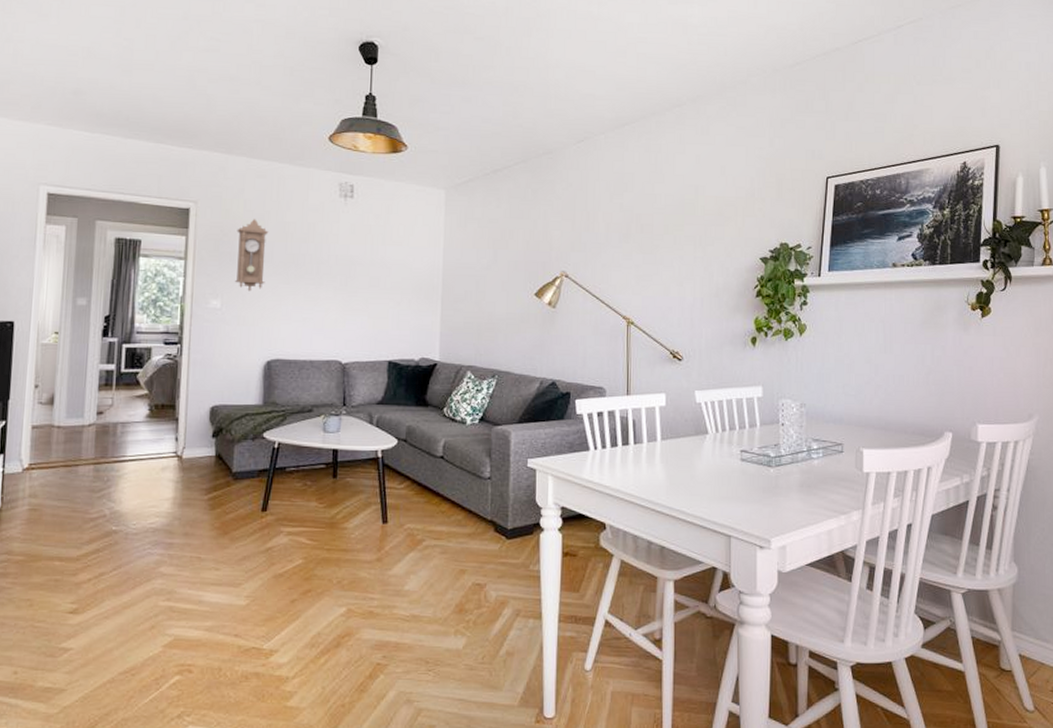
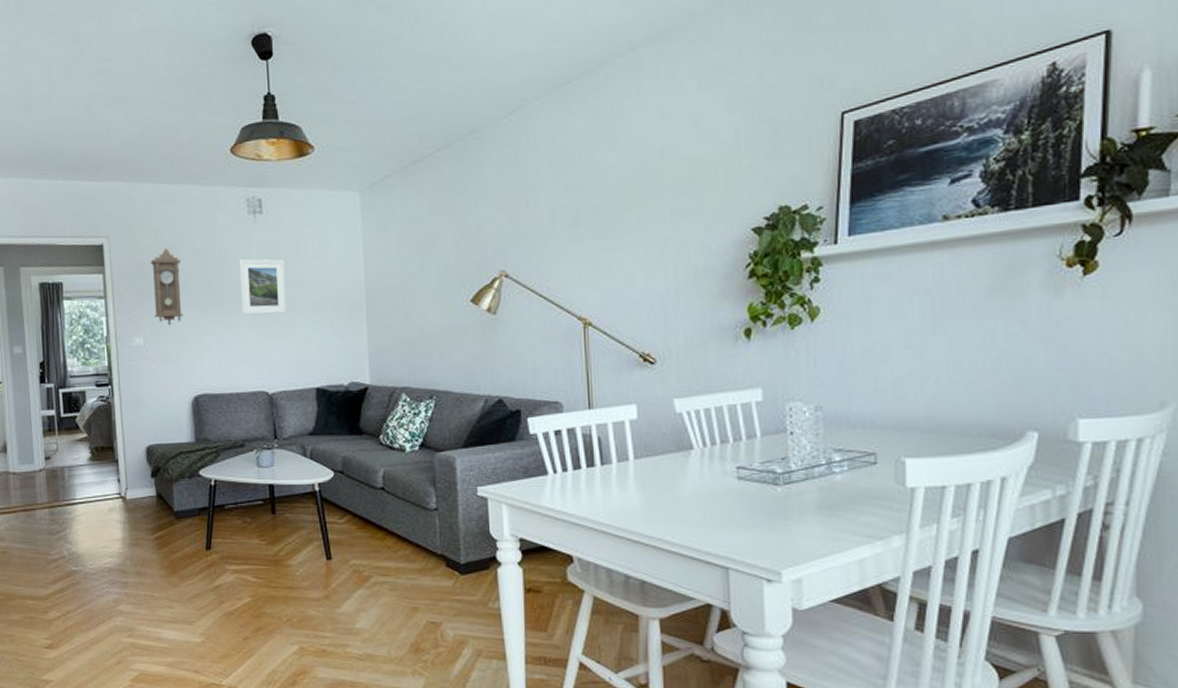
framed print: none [323,237,370,291] -> present [238,259,287,315]

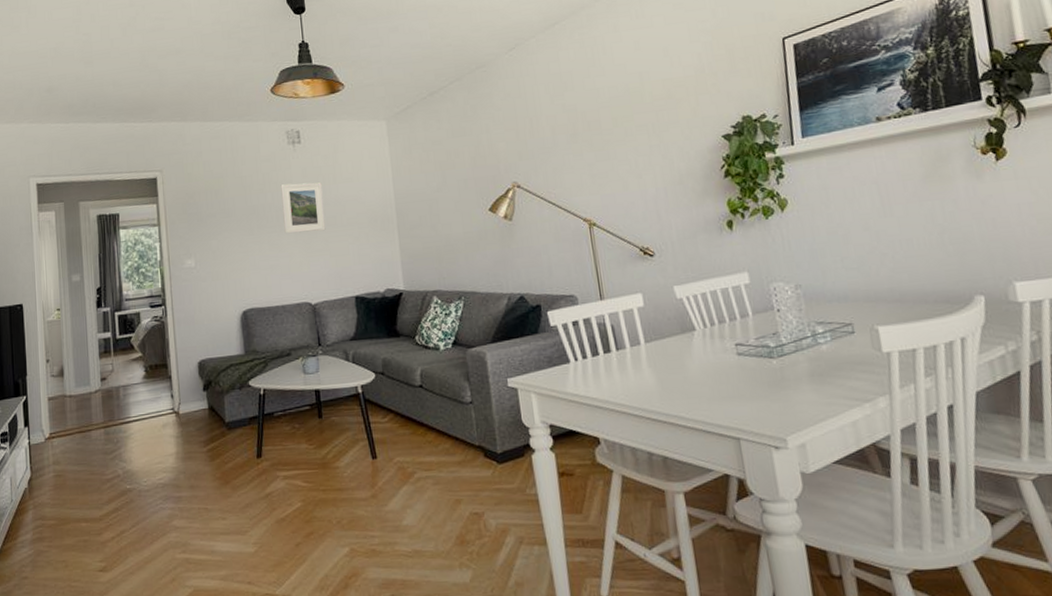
pendulum clock: present [150,248,184,326] -> none [200,178,232,247]

